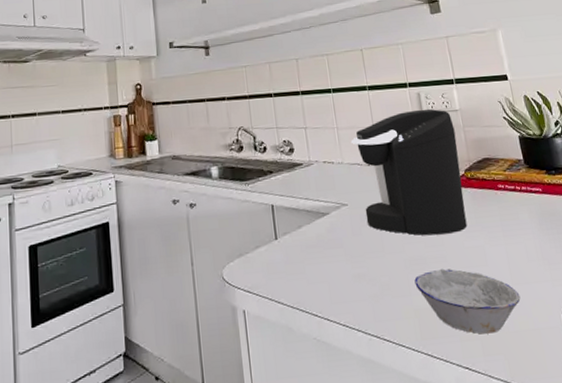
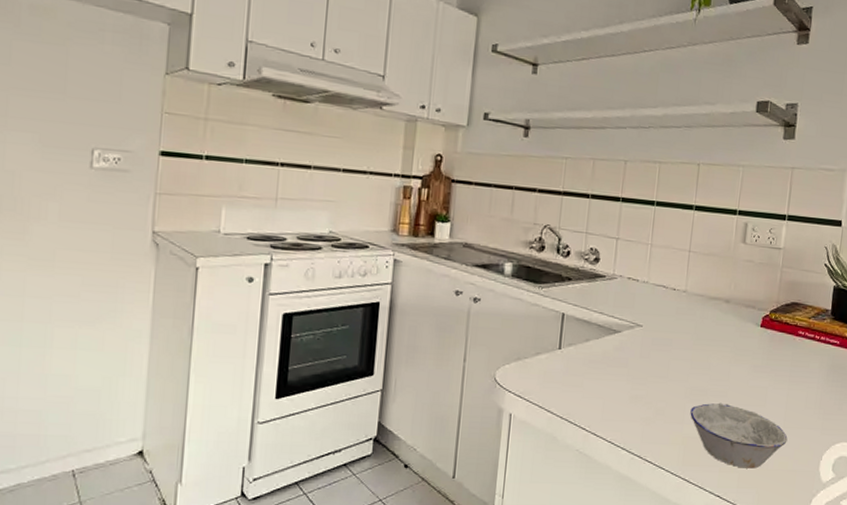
coffee maker: present [350,108,468,236] -> none [657,240,773,371]

